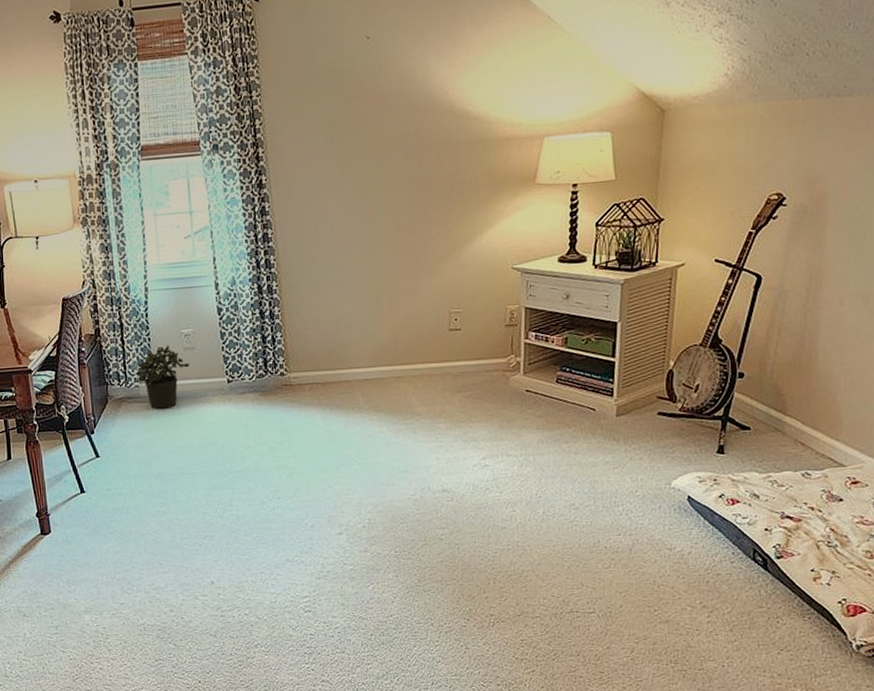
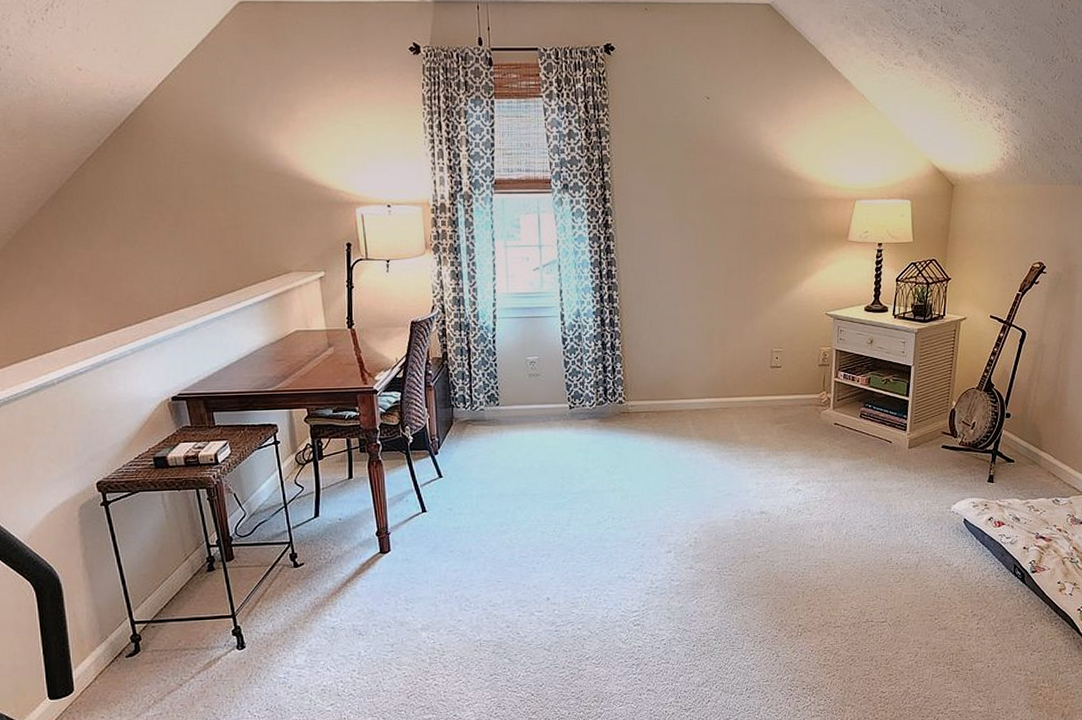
potted plant: present [135,345,189,409] -> none [481,371,534,432]

